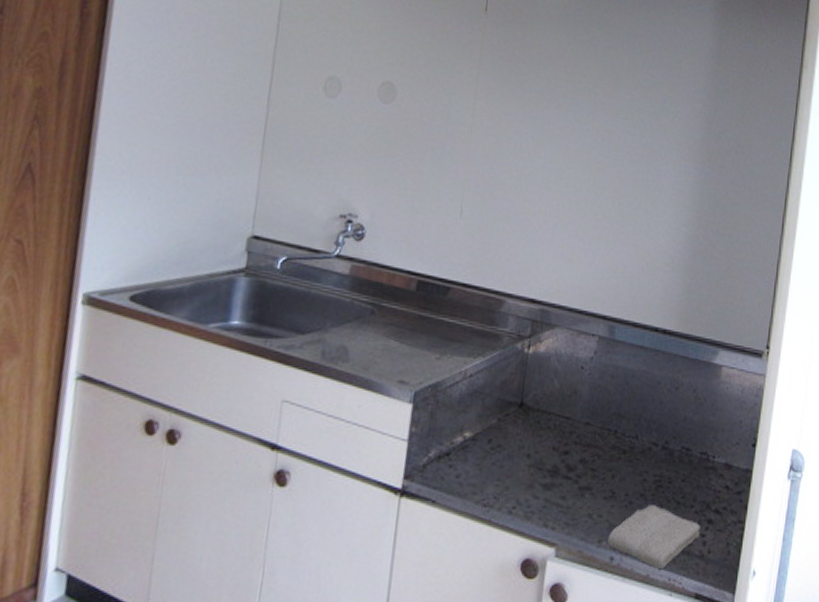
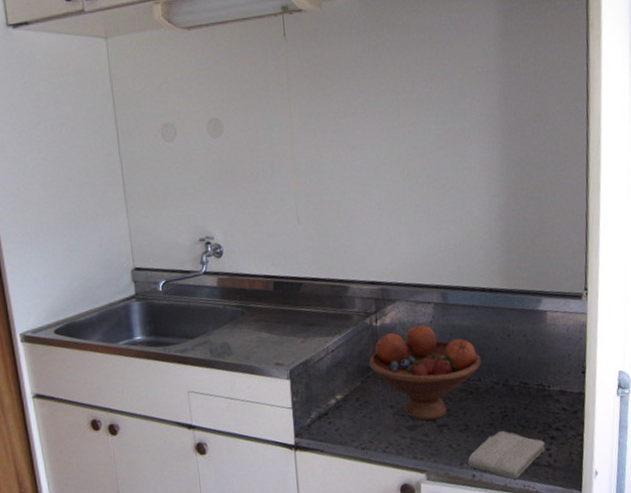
fruit bowl: none [511,359,642,480] -> present [368,324,482,421]

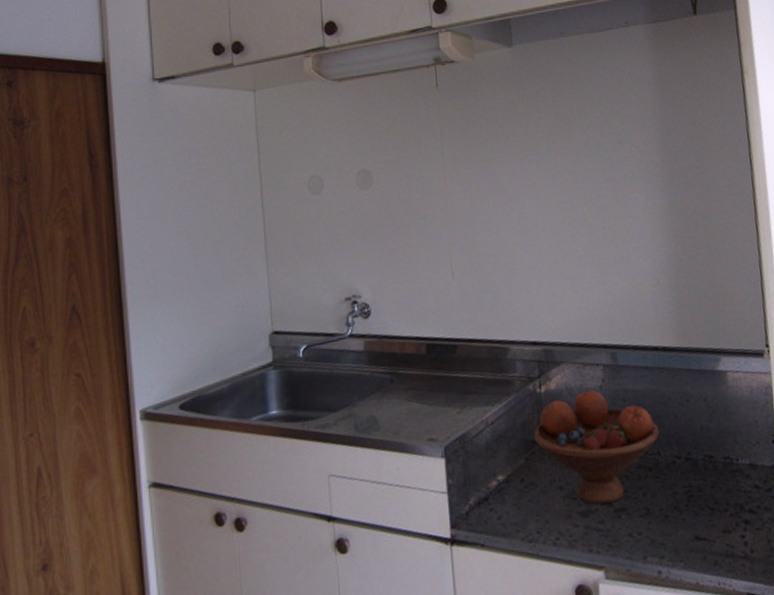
washcloth: present [467,431,545,480] -> none [651,515,740,576]

